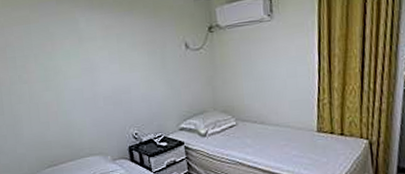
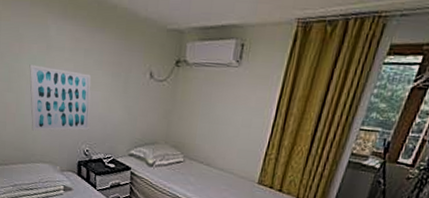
wall art: none [64,57,135,125] -> present [29,64,92,132]

